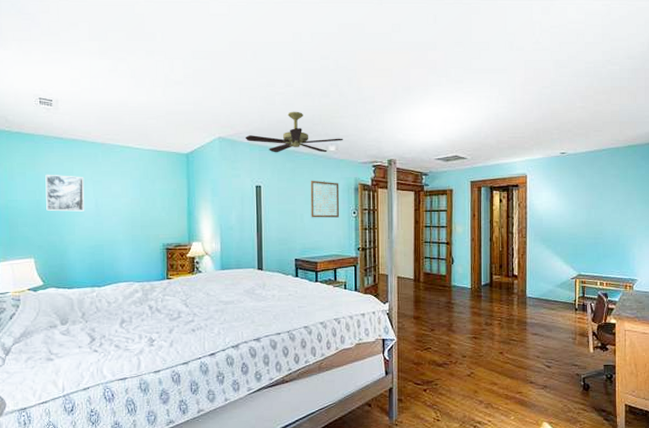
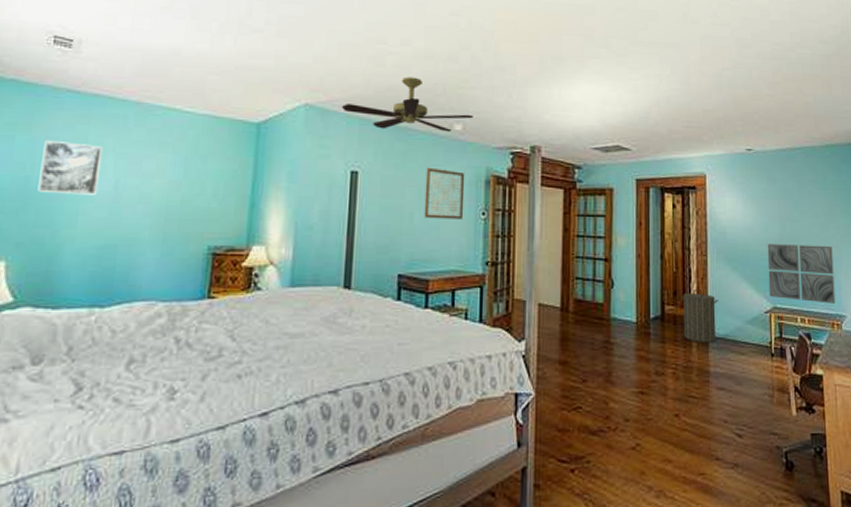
laundry hamper: none [505,262,535,302] -> present [681,288,718,343]
wall art: none [575,226,629,271] -> present [767,243,836,304]

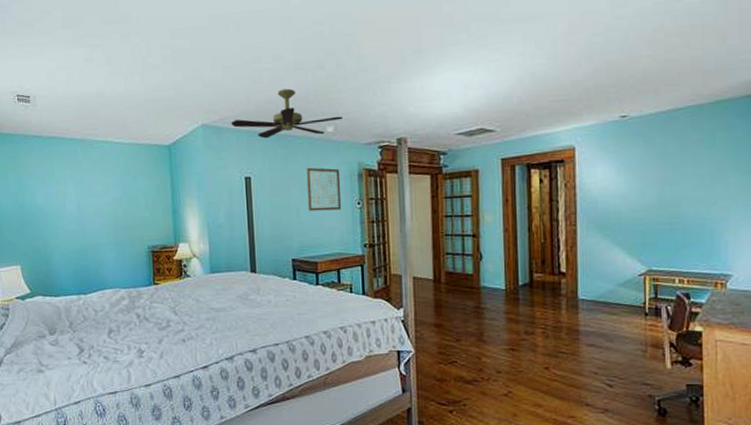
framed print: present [37,139,103,195] -> none [27,175,67,215]
laundry hamper: present [681,288,718,343] -> none [549,256,588,306]
wall art: present [767,243,836,304] -> none [642,206,720,264]

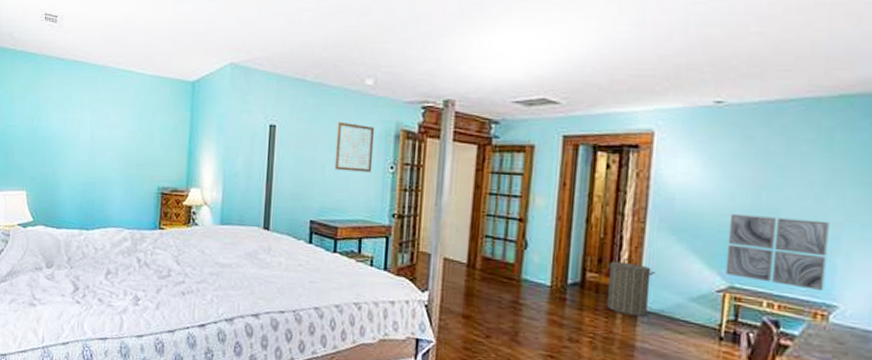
ceiling fan: present [230,88,343,139] -> none [261,33,385,87]
laundry hamper: none [549,256,588,306] -> present [606,257,655,317]
wall art: none [642,206,720,264] -> present [725,213,829,291]

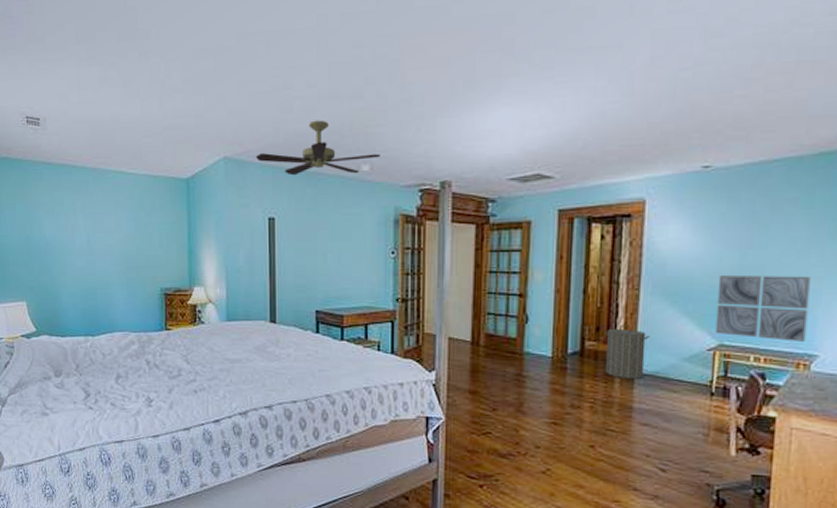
ceiling fan: none [261,33,385,87] -> present [255,120,380,176]
wall art: present [334,121,375,172] -> none [336,210,374,259]

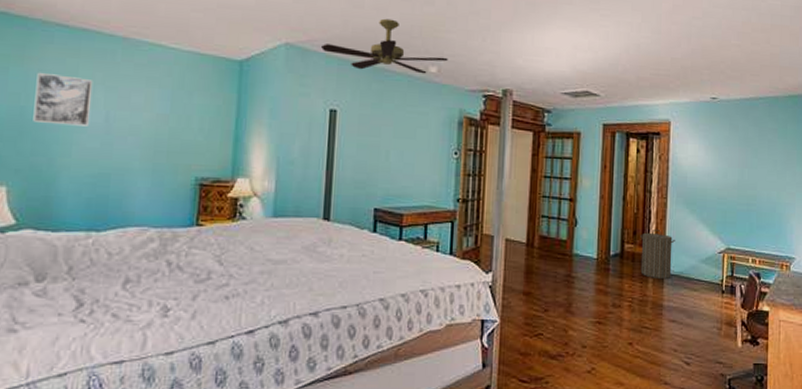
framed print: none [35,205,76,249] -> present [33,72,93,126]
wall art: present [715,274,811,342] -> none [723,188,787,246]

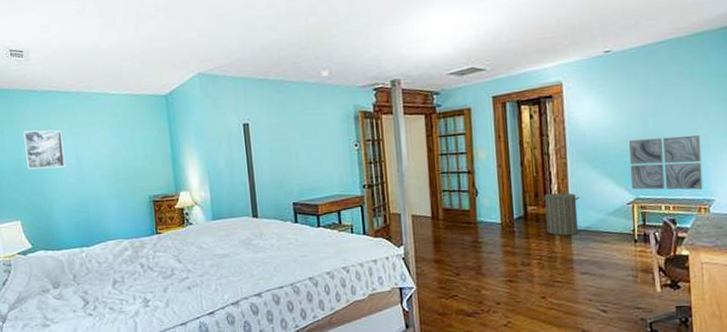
ceiling fan: present [320,18,448,74] -> none [226,34,337,85]
wall art: none [723,188,787,246] -> present [628,134,703,190]

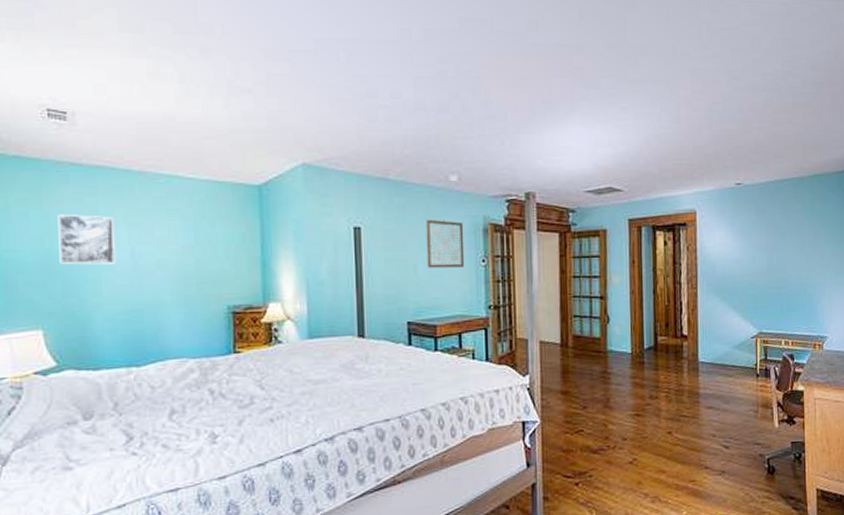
wall art: none [303,111,340,155] -> present [425,219,465,268]
laundry hamper: present [542,188,579,236] -> none [673,319,708,369]
wall art: present [628,134,703,190] -> none [754,272,818,327]

